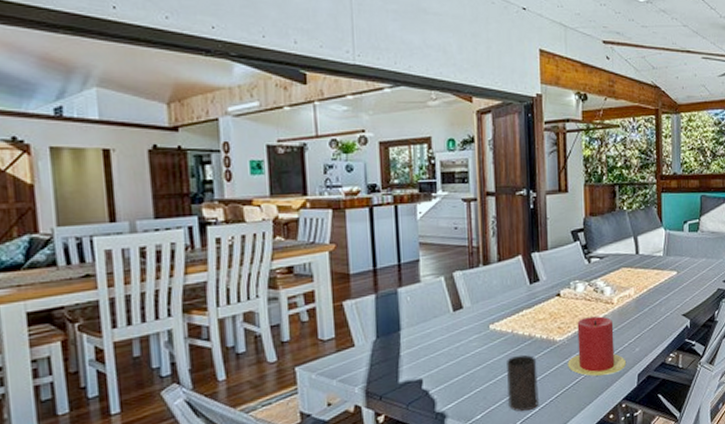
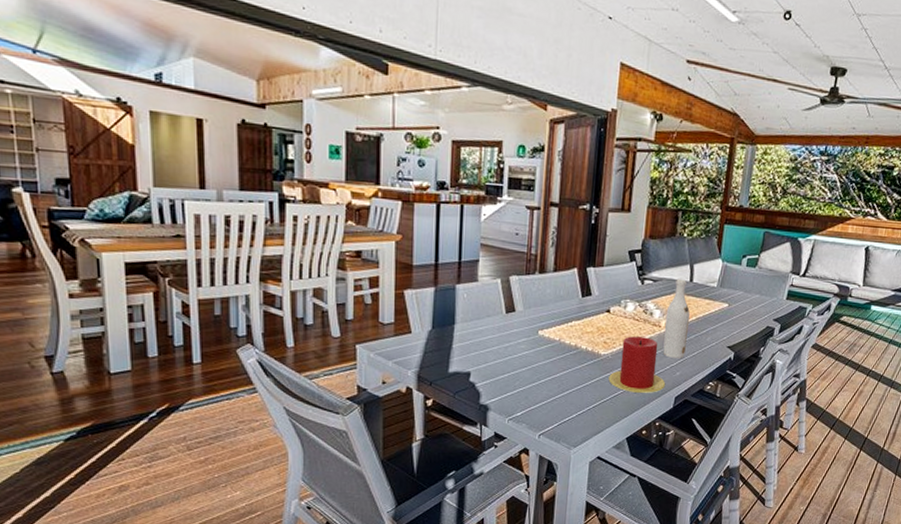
cup: present [507,354,538,412] -> none [547,362,580,416]
wine bottle: none [616,252,642,335] -> present [663,278,690,358]

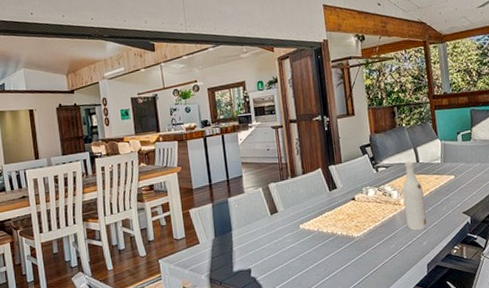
candle: present [608,336,666,393] -> none [365,216,417,266]

